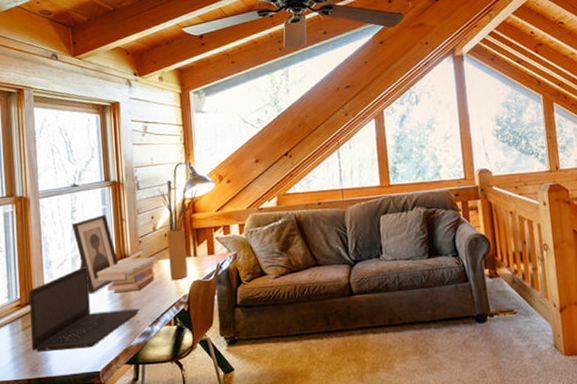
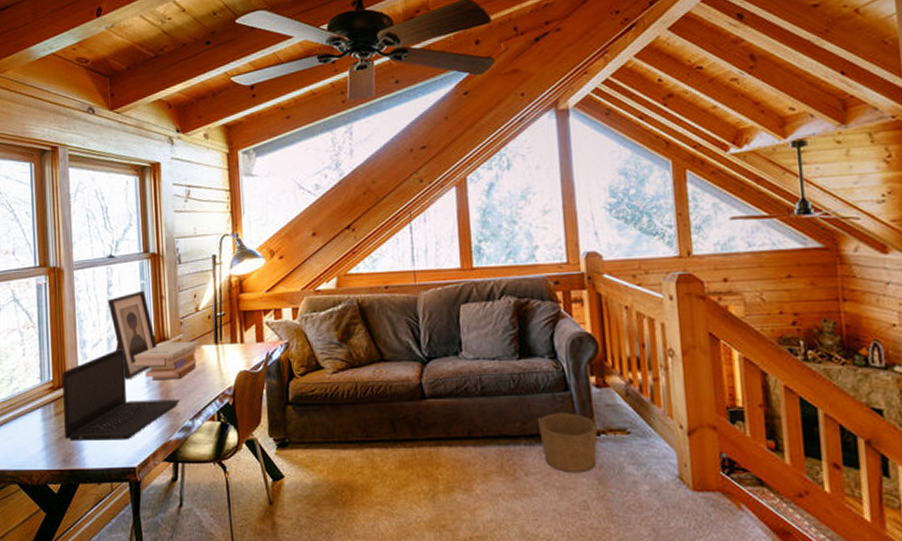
vase: present [158,189,198,280] -> none [201,263,246,369]
basket: none [444,299,492,349] -> present [537,413,598,473]

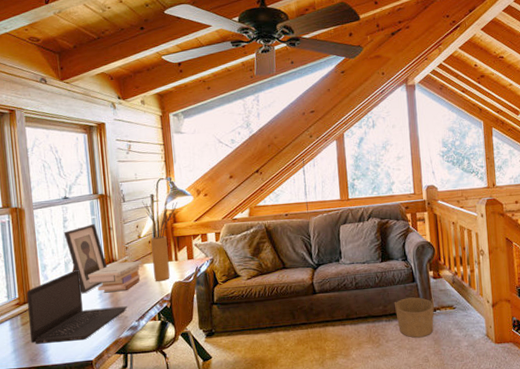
vase: none [201,263,246,369] -> present [142,201,178,281]

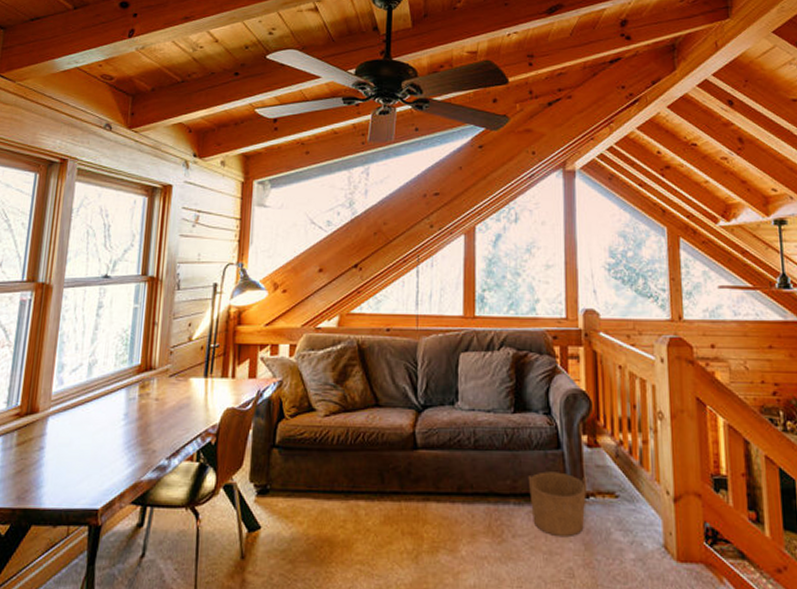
laptop: present [26,269,127,344] -> none [23,375,158,478]
picture frame: present [63,223,108,294] -> none [95,314,143,411]
books: present [88,260,142,293] -> none [114,371,188,413]
vase: present [142,201,178,281] -> none [200,291,247,404]

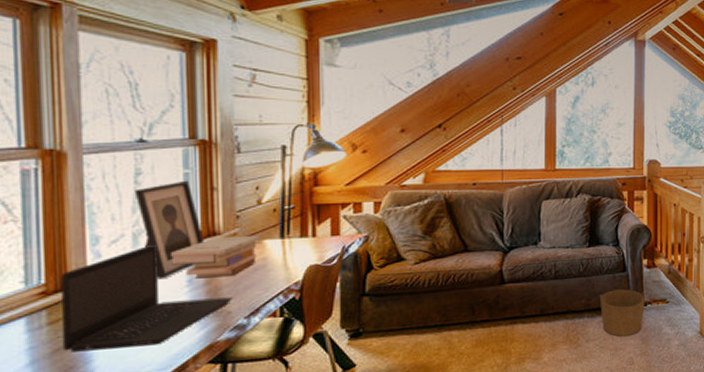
laptop: none [23,375,158,478] -> present [61,244,232,352]
picture frame: none [95,314,143,411] -> present [134,180,205,280]
books: none [114,371,188,413] -> present [171,235,261,279]

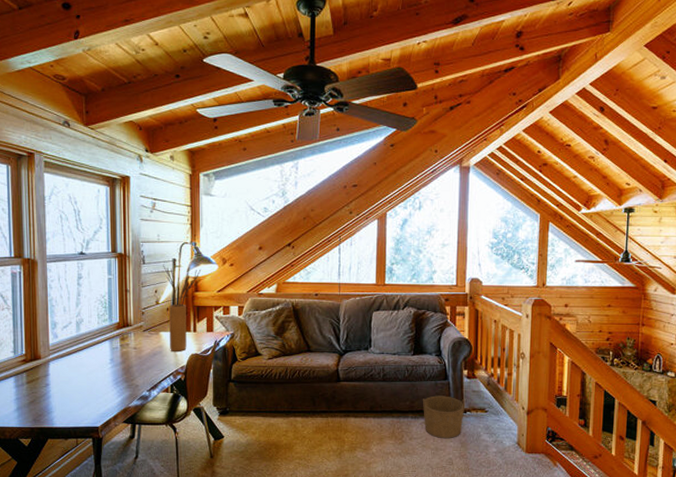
laptop: present [61,244,232,352] -> none [34,330,139,405]
picture frame: present [134,180,205,280] -> none [77,283,121,357]
books: present [171,235,261,279] -> none [100,327,158,359]
vase: none [267,154,323,264] -> present [163,265,202,351]

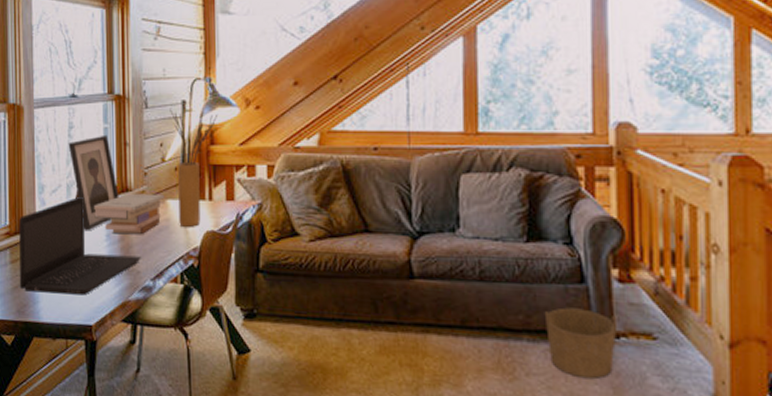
laptop: none [34,330,139,405] -> present [19,196,141,295]
picture frame: none [77,283,121,357] -> present [68,134,119,231]
books: none [100,327,158,359] -> present [94,193,165,235]

